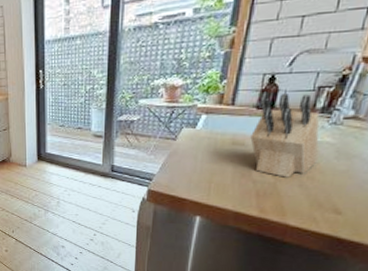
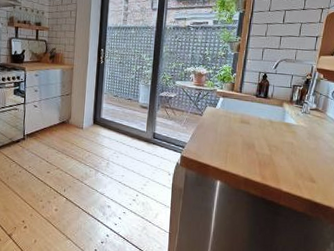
knife block: present [250,91,320,178] -> none [253,85,297,151]

